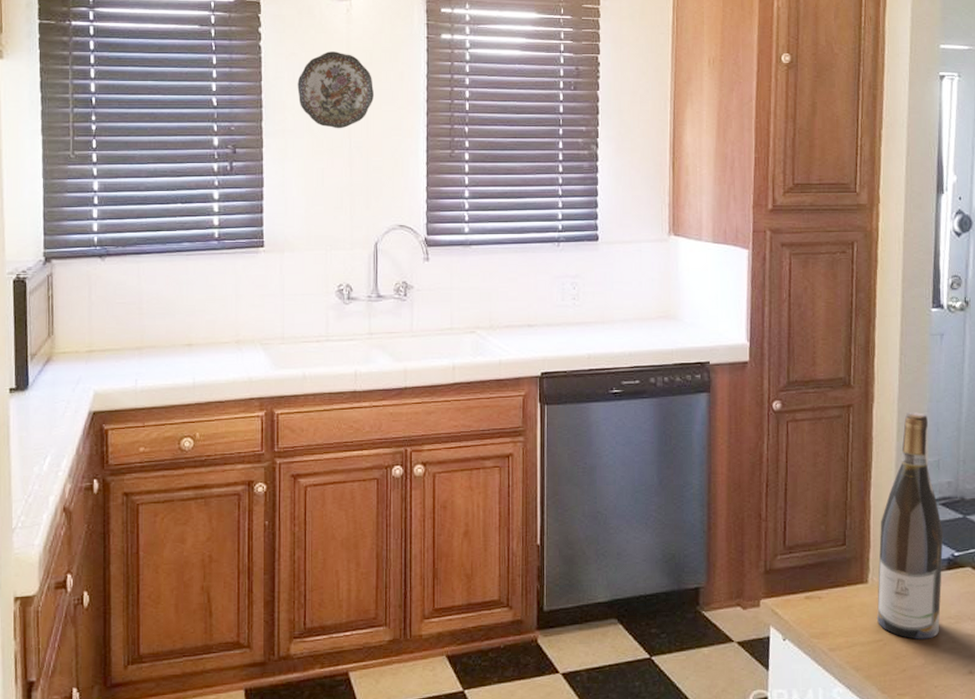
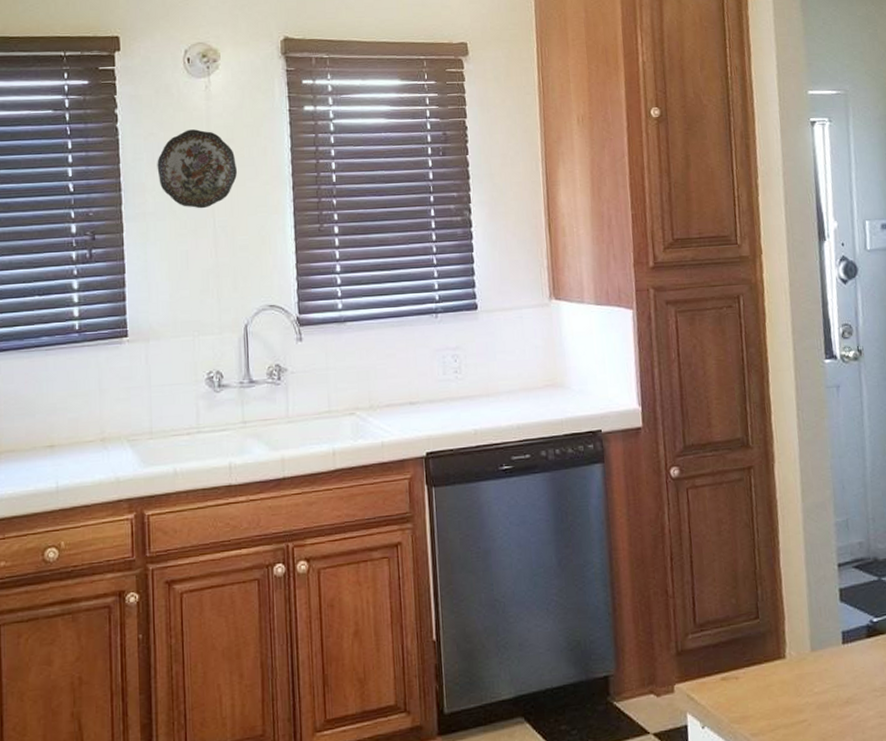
wine bottle: present [877,412,944,640] -> none [793,470,866,717]

